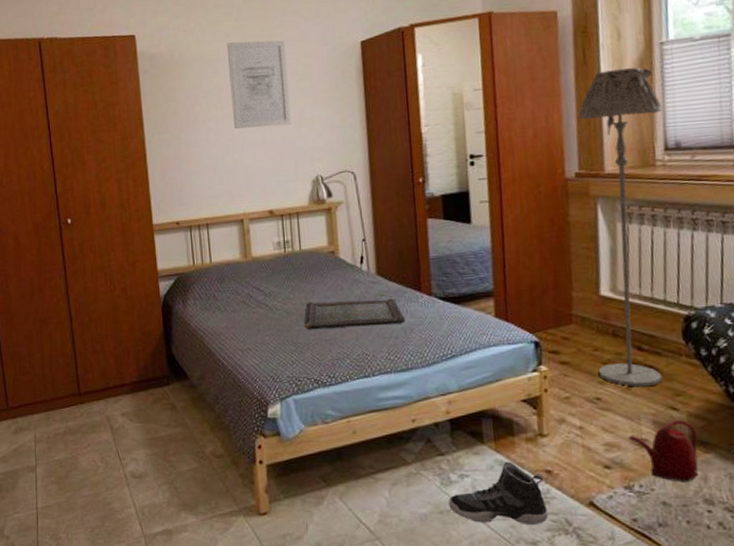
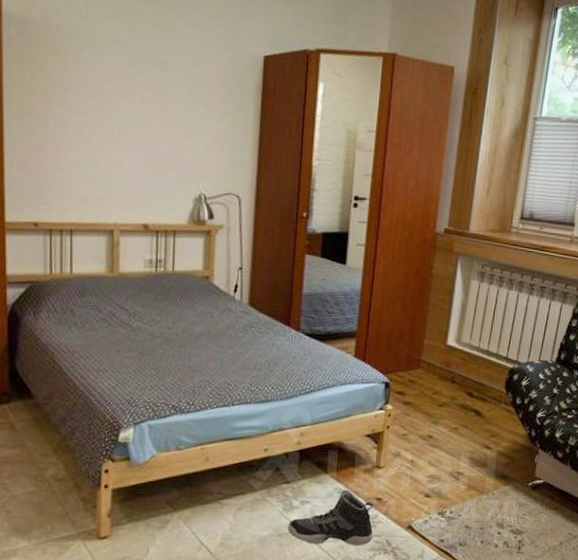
wall art: present [226,40,291,129] -> none [113,23,183,133]
serving tray: present [304,299,406,330] -> none [168,326,271,357]
floor lamp: present [578,67,663,387] -> none [434,135,526,428]
watering can: present [627,419,699,483] -> none [448,456,501,509]

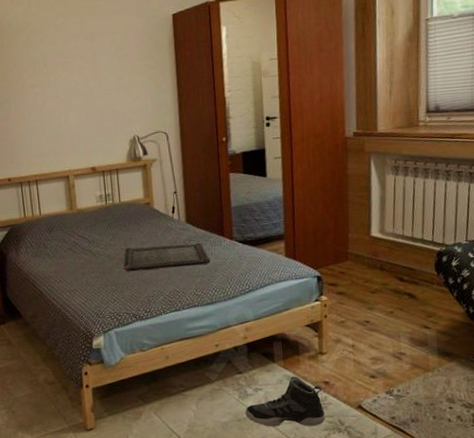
serving tray: none [168,326,271,357] -> present [123,243,211,272]

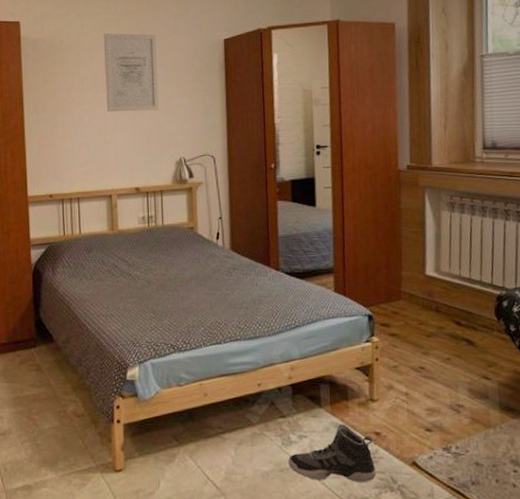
wall art: none [51,12,111,94] -> present [103,33,159,112]
serving tray: present [123,243,211,272] -> none [163,272,255,299]

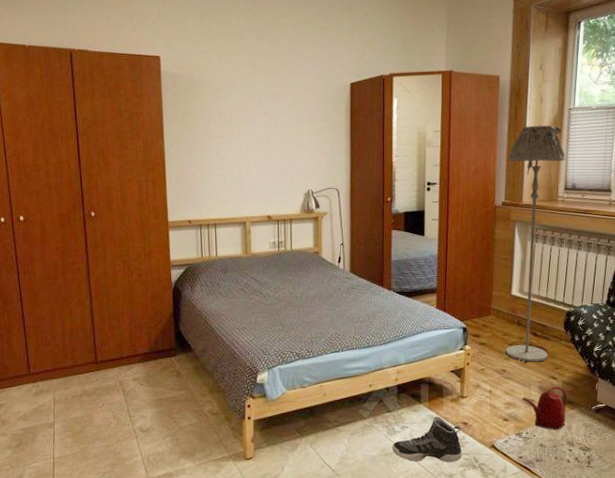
wall art: present [103,33,159,112] -> none [240,71,290,147]
floor lamp: none [411,76,482,358] -> present [505,126,566,362]
watering can: none [446,387,507,445] -> present [521,385,567,430]

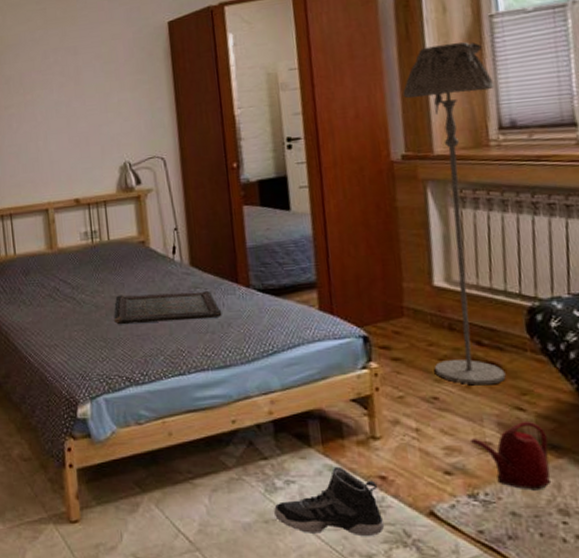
serving tray: none [291,291,370,314] -> present [114,291,222,325]

